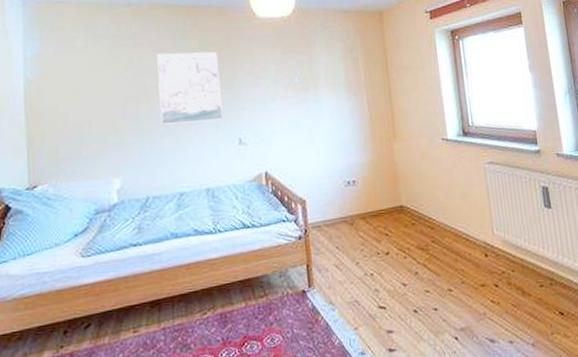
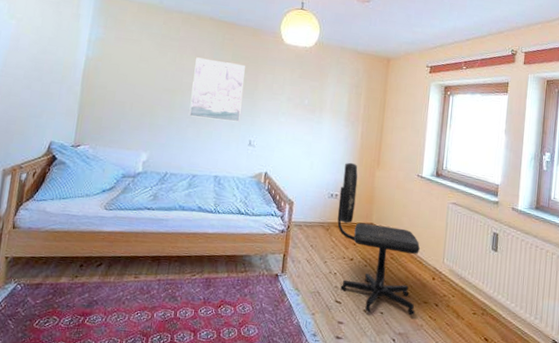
office chair: none [356,139,474,312] -> present [337,162,420,316]

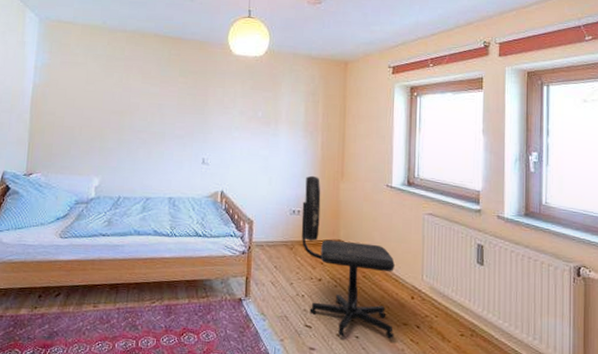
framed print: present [189,57,245,123] -> none [139,76,194,140]

